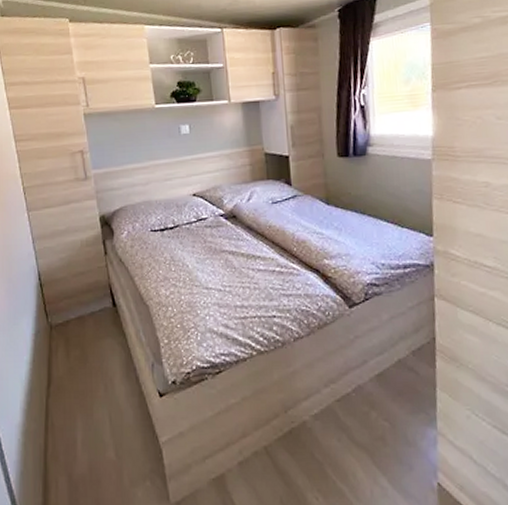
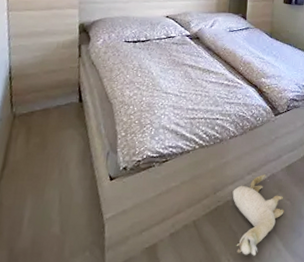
plush toy: none [308,386,383,494] -> present [232,174,284,256]

